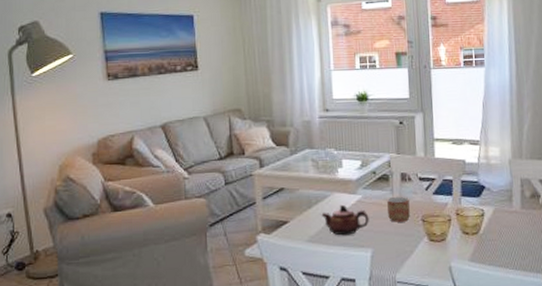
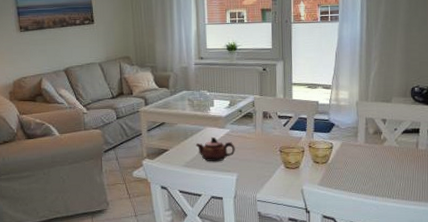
mug: present [386,196,410,222] -> none [250,131,270,152]

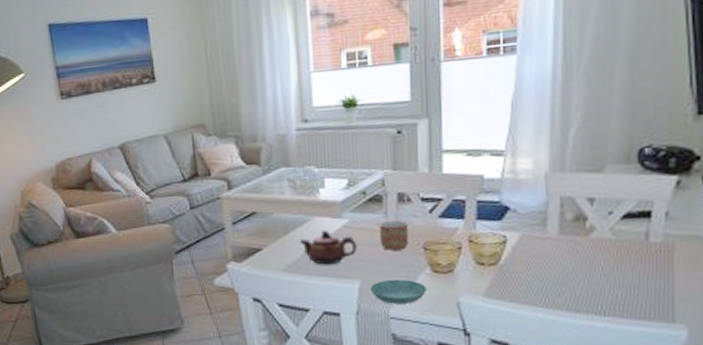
saucer: none [244,173,282,191] -> present [370,280,427,304]
mug: none [250,131,270,152] -> present [378,220,408,250]

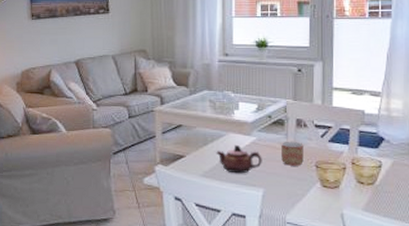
saucer: present [370,280,427,304] -> none [271,190,317,212]

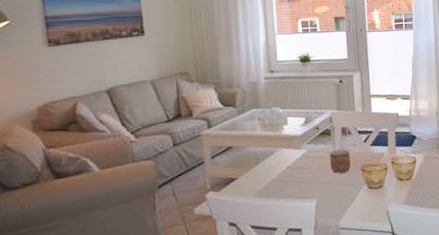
teapot: present [216,144,262,174] -> none [268,159,314,189]

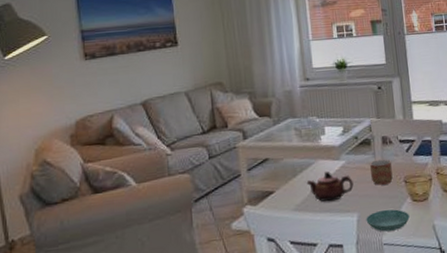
teapot: none [268,159,314,189] -> present [306,171,354,202]
saucer: none [324,196,365,217] -> present [366,209,410,232]

